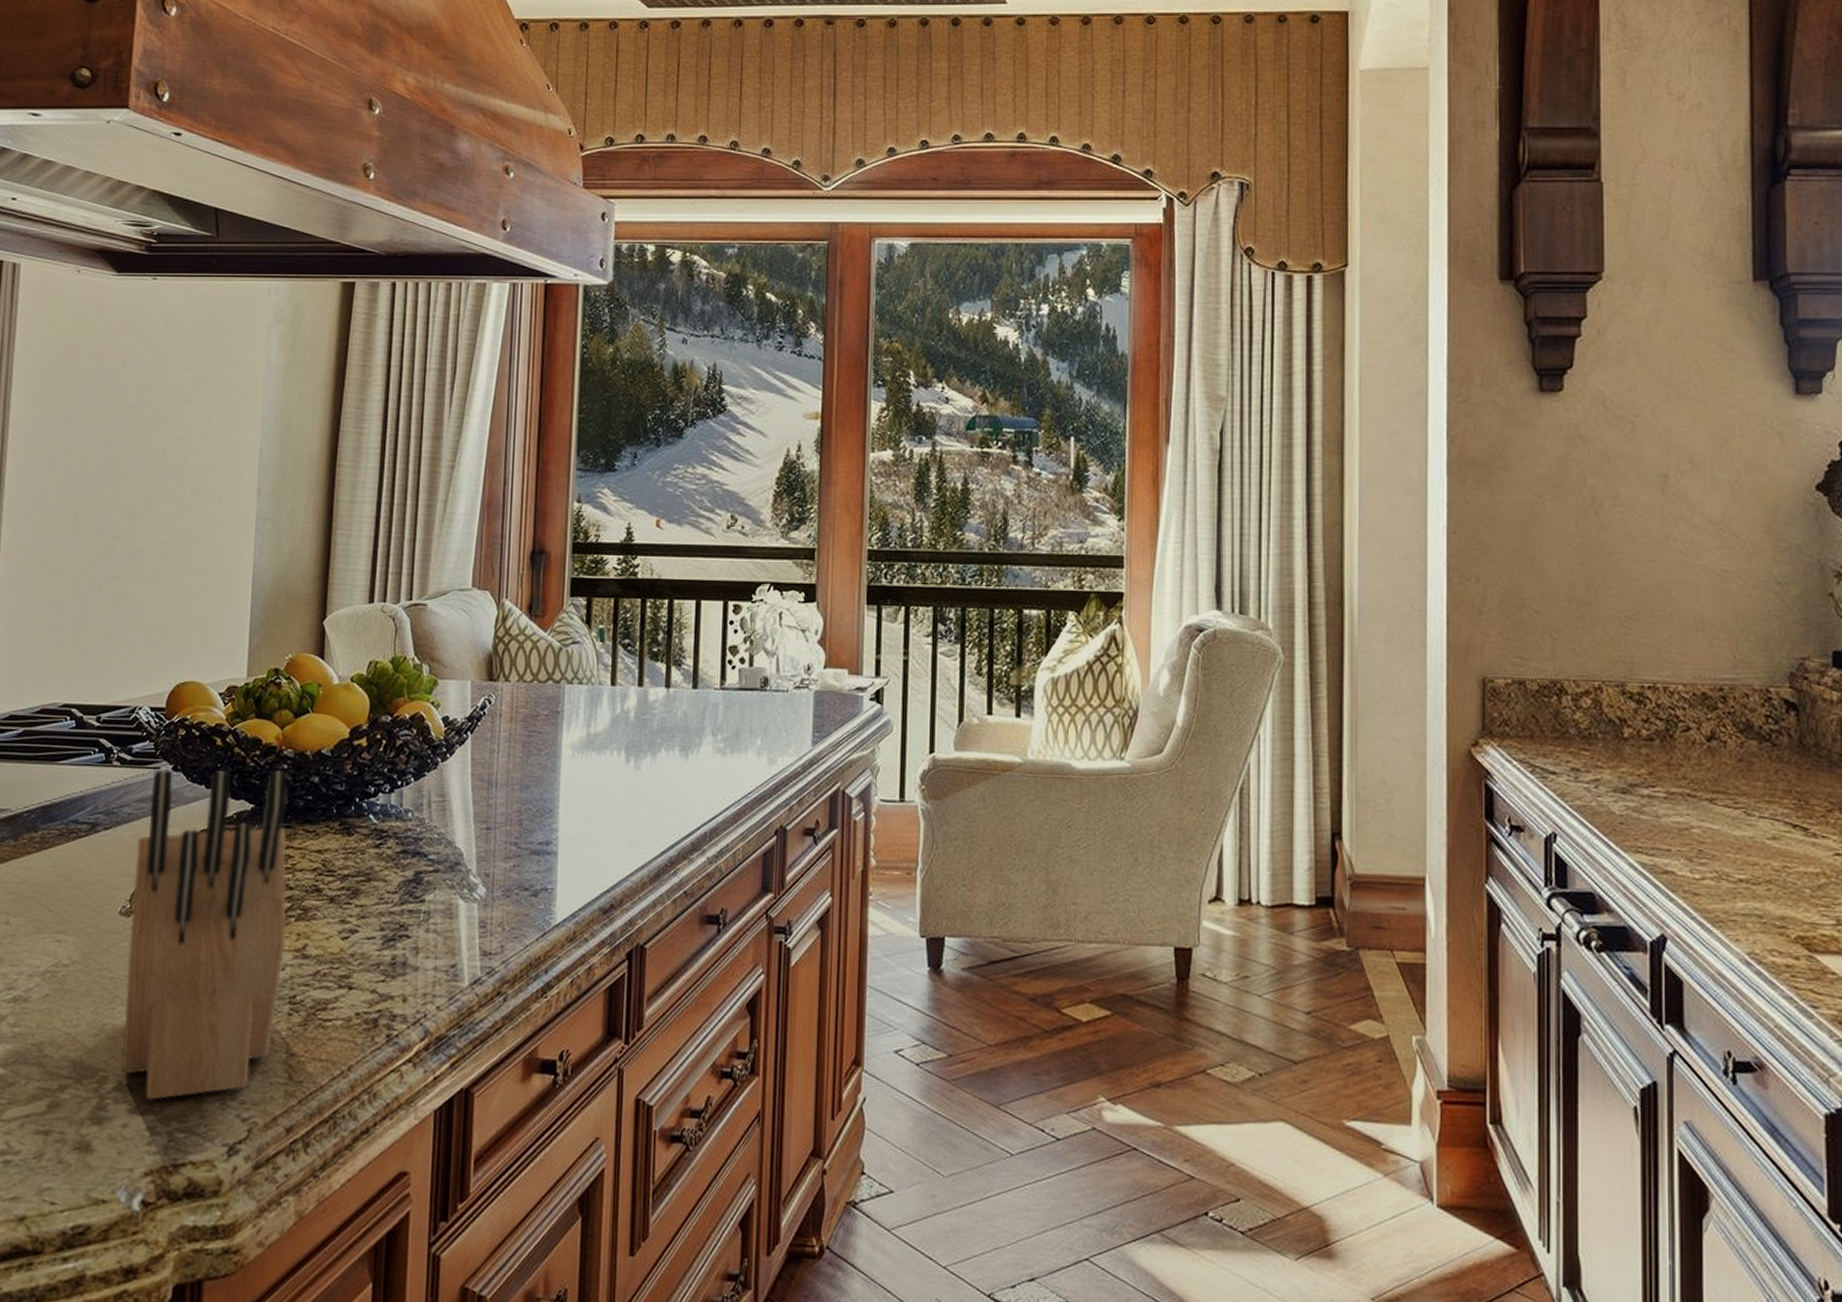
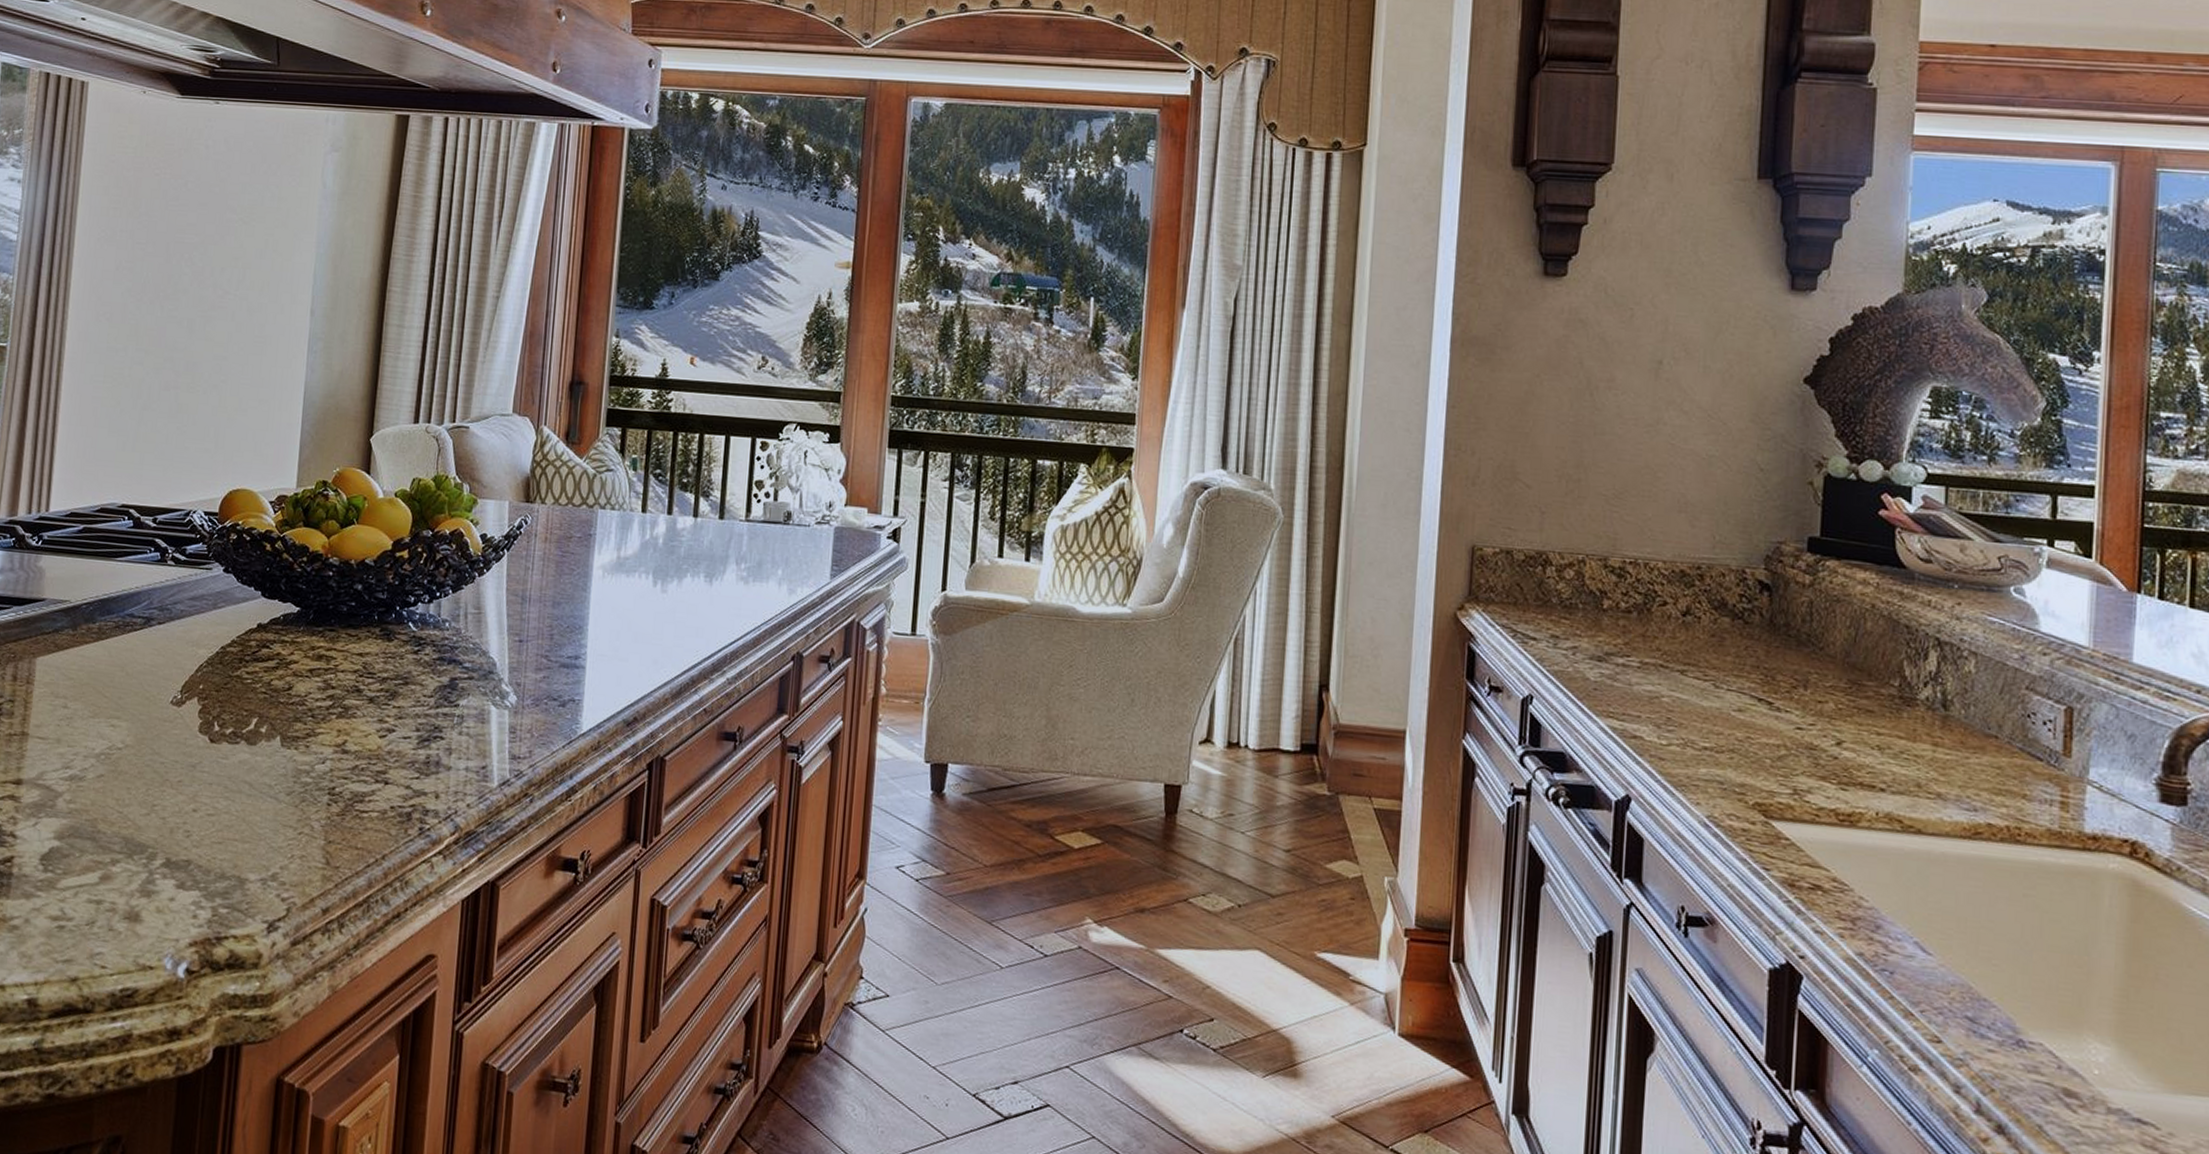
knife block: present [121,769,288,1100] -> none [170,570,332,877]

